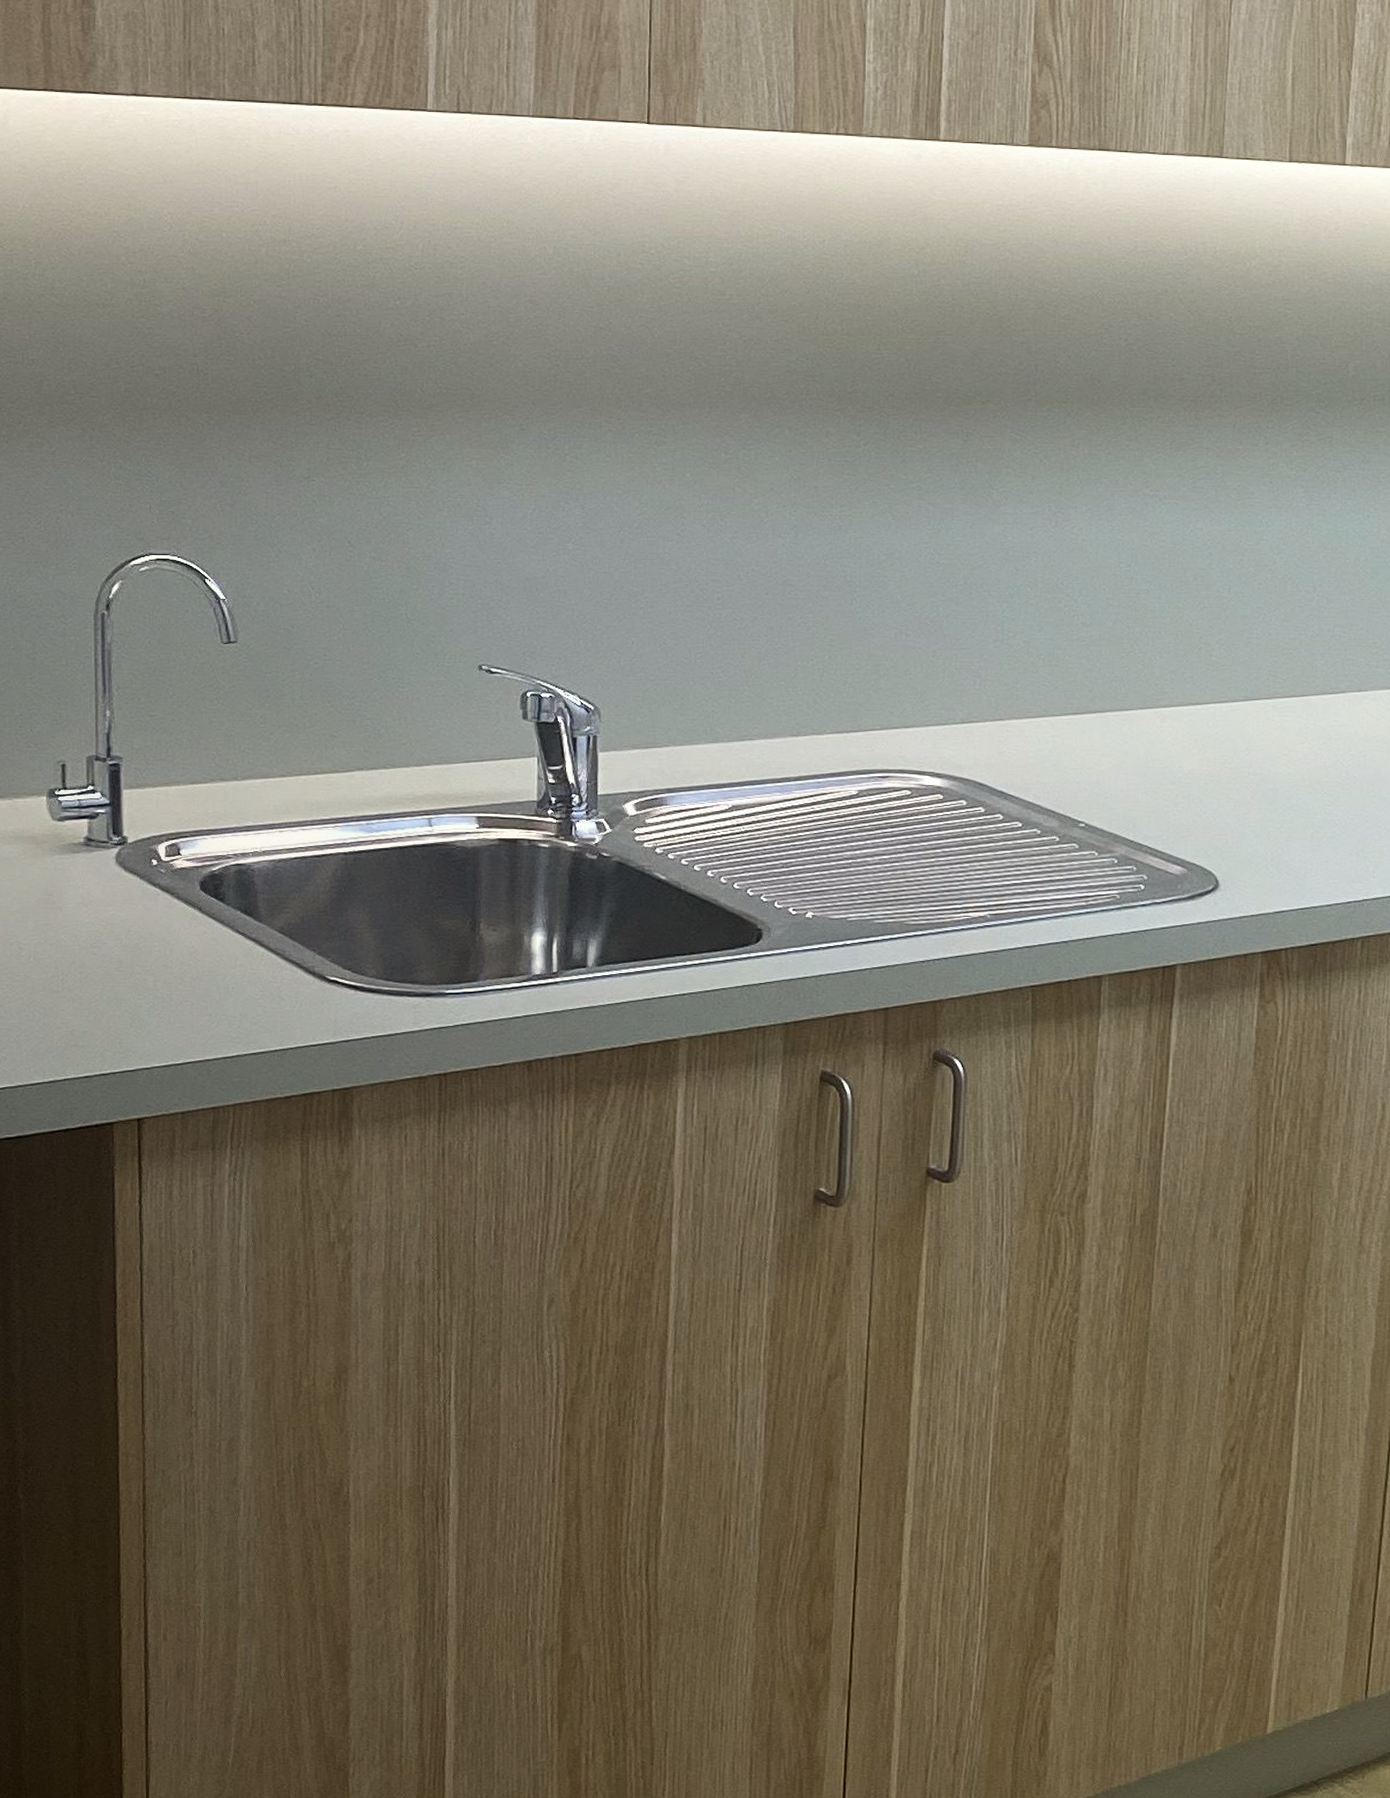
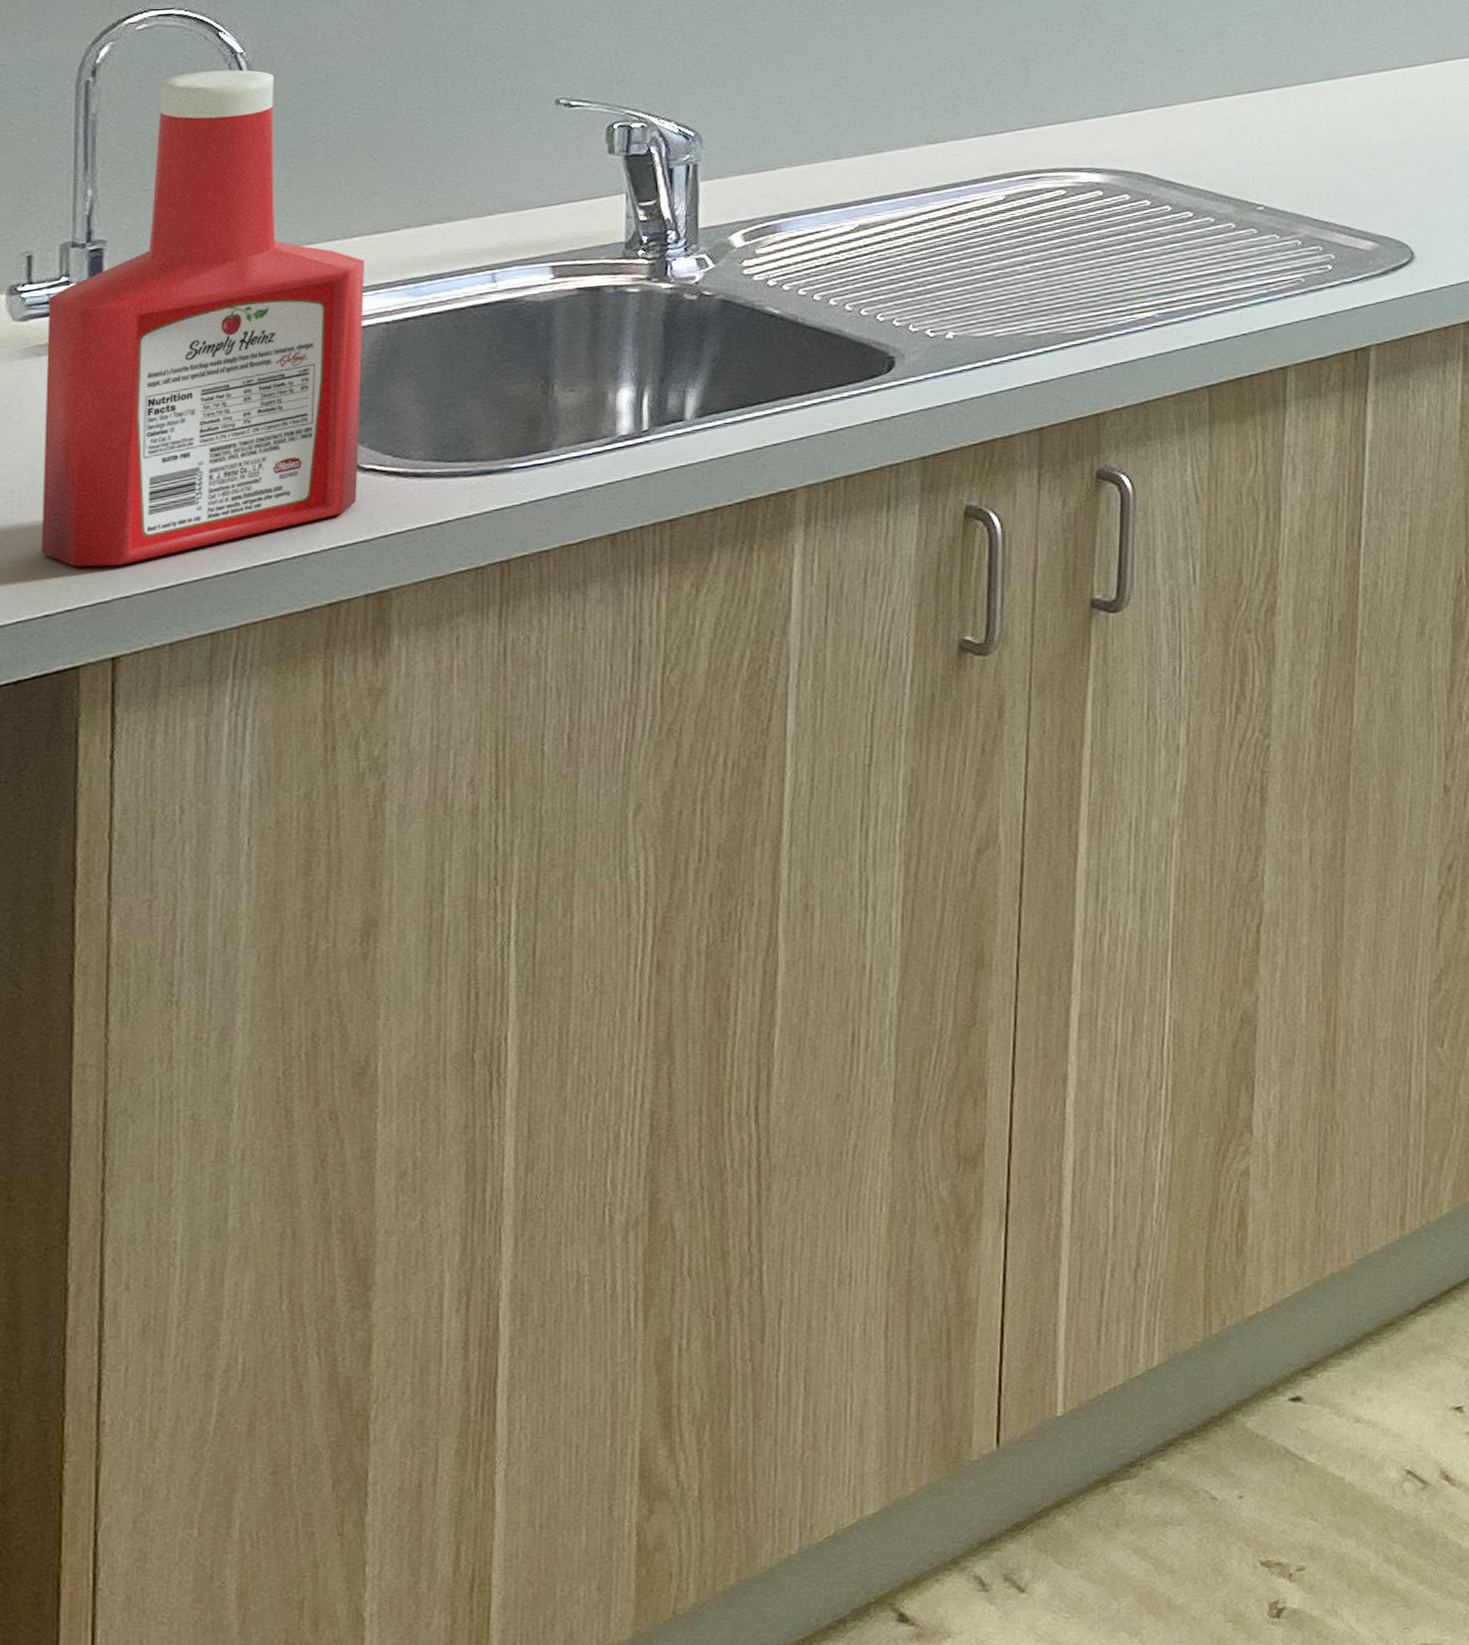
ketchup bottle: none [79,613,326,1041] -> present [42,69,365,567]

